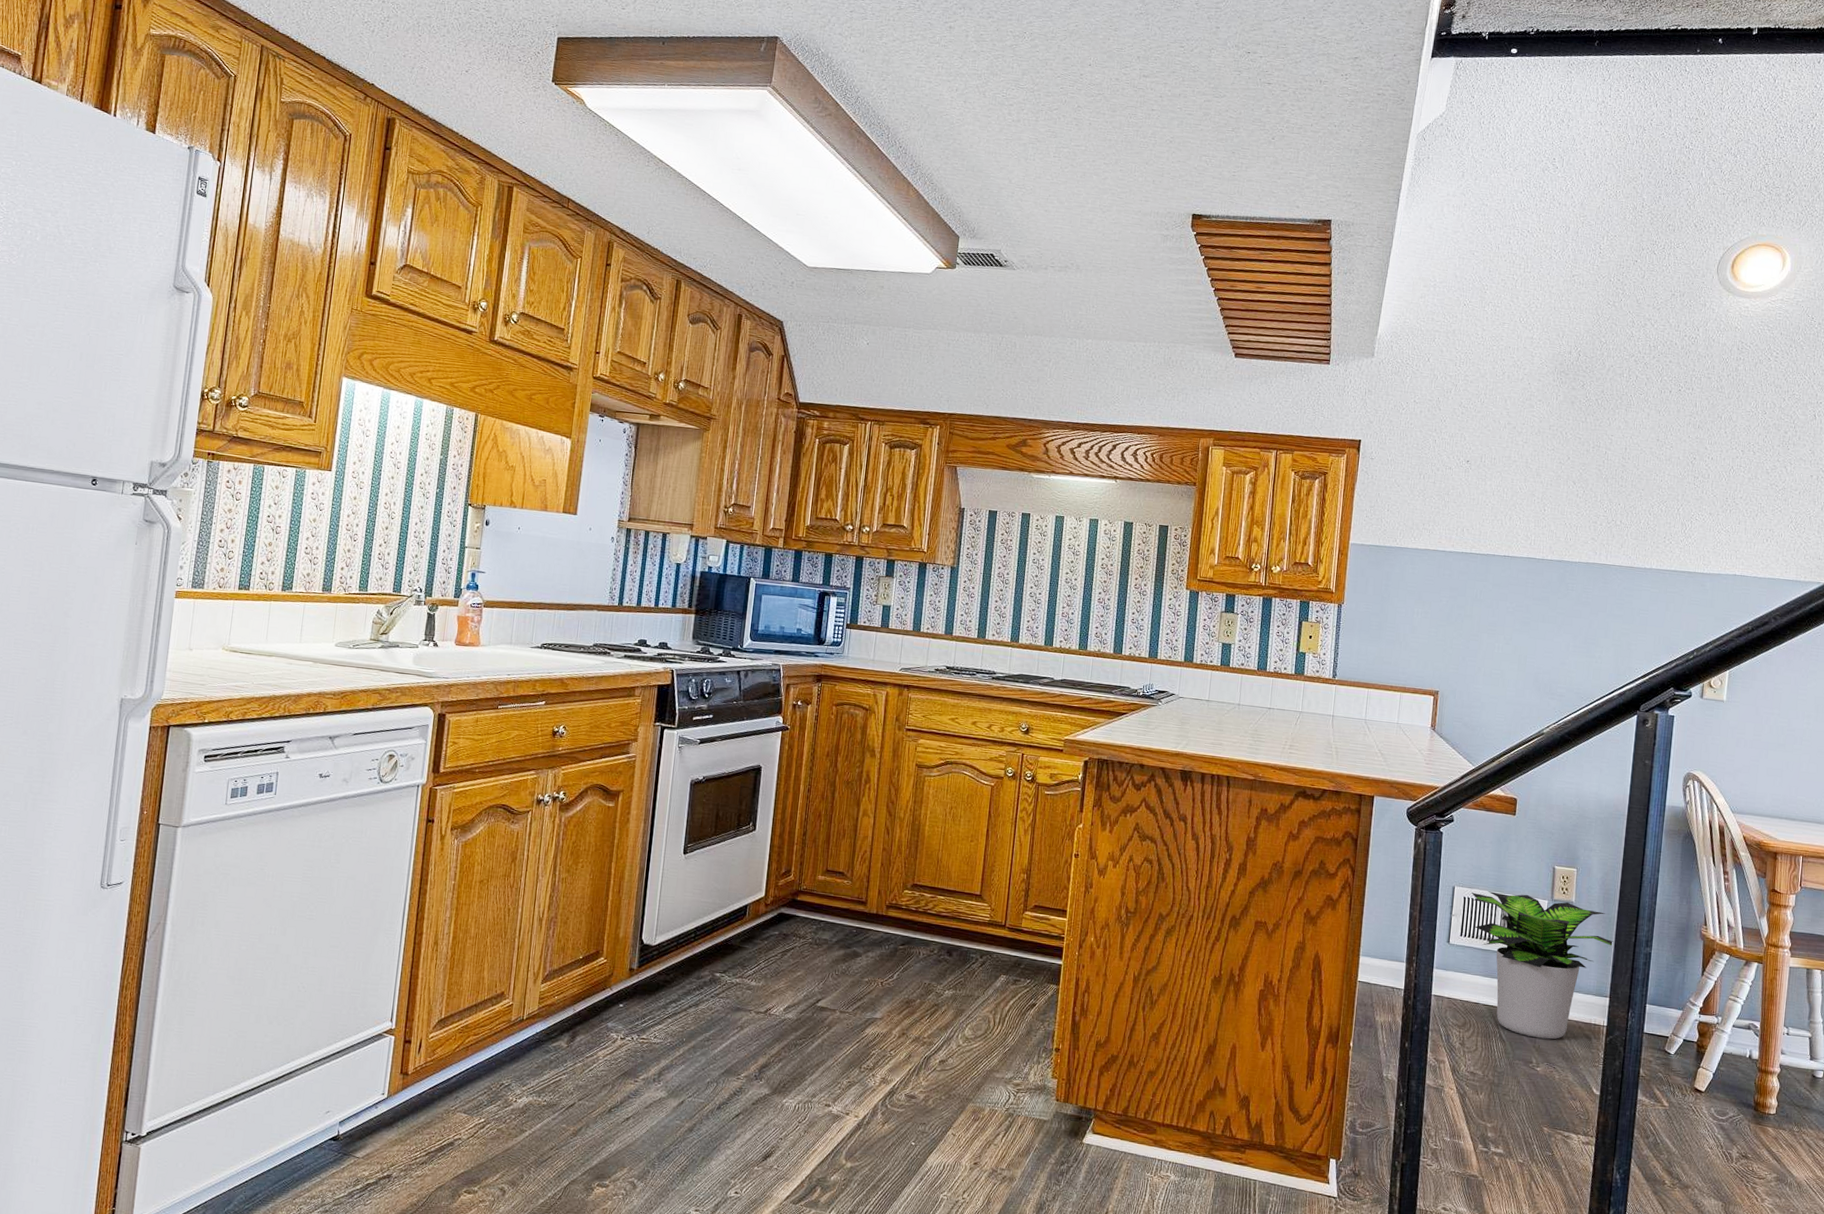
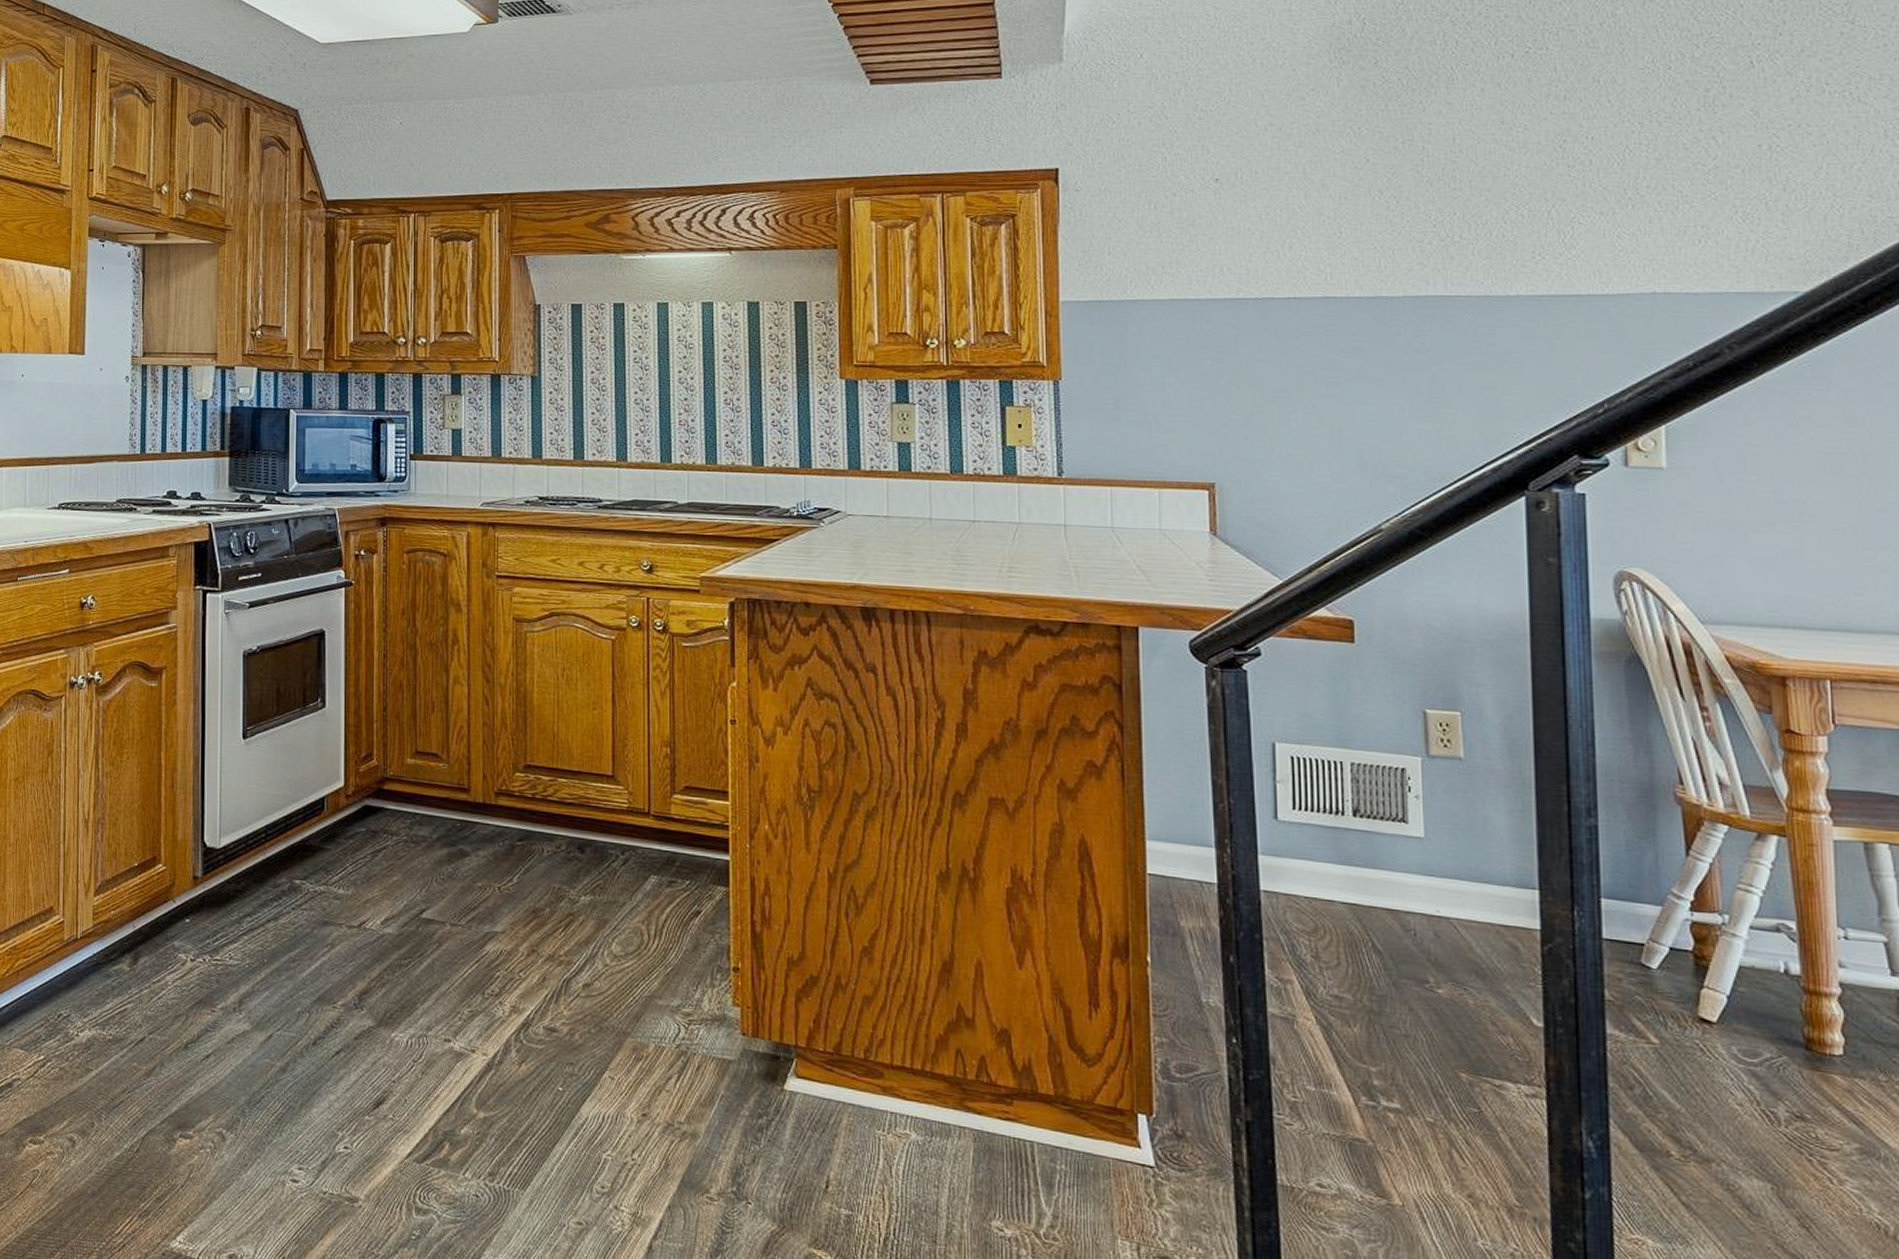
potted plant: present [1471,891,1614,1040] -> none [1301,747,1535,950]

